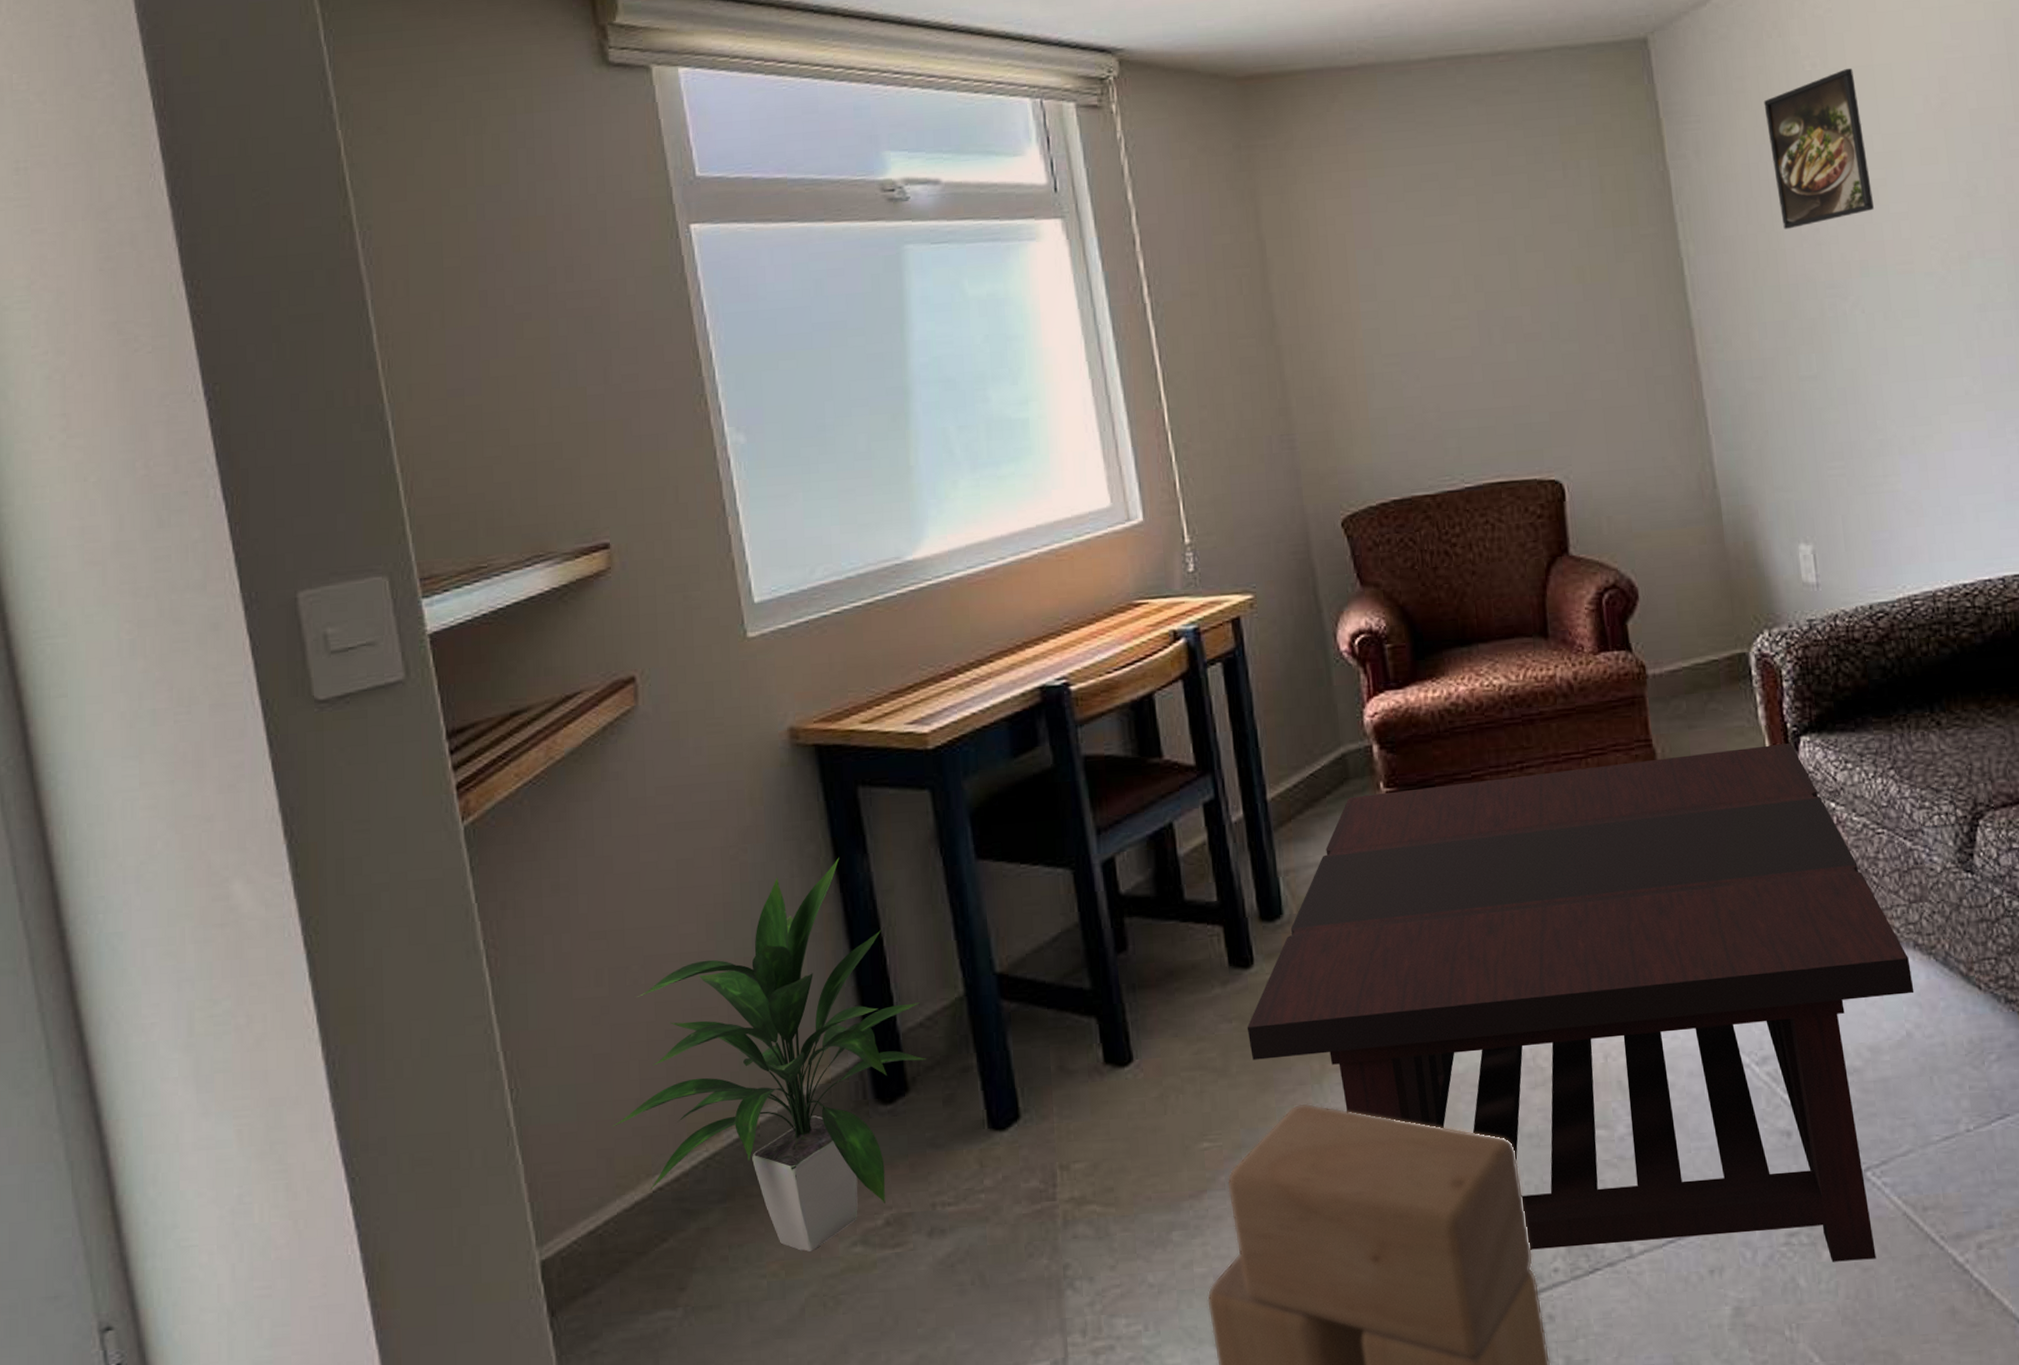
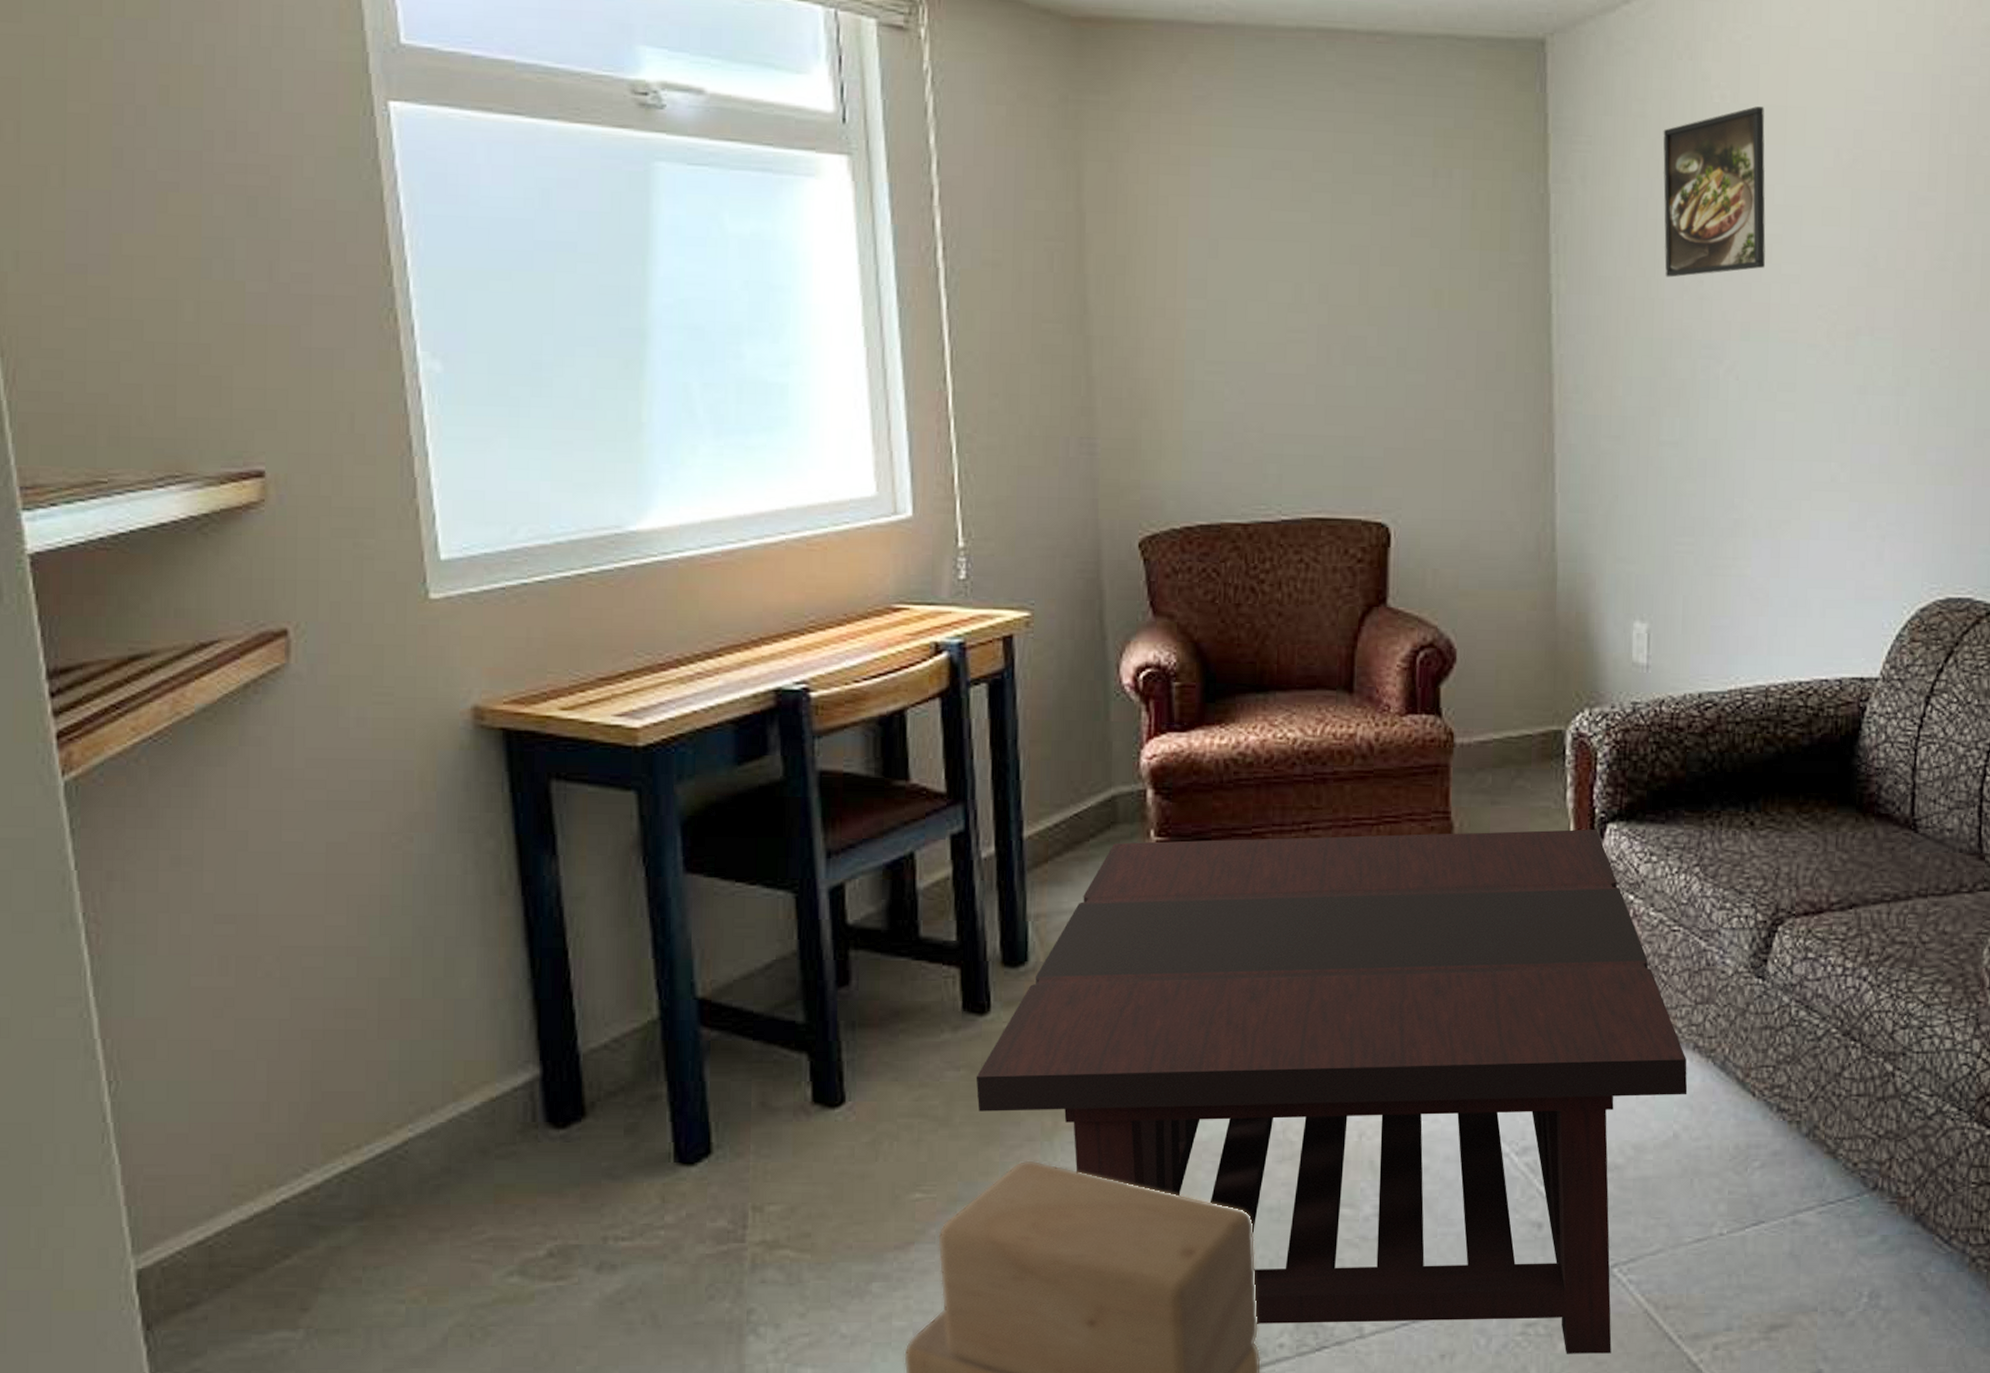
indoor plant: present [611,857,926,1252] -> none [230,856,609,1279]

